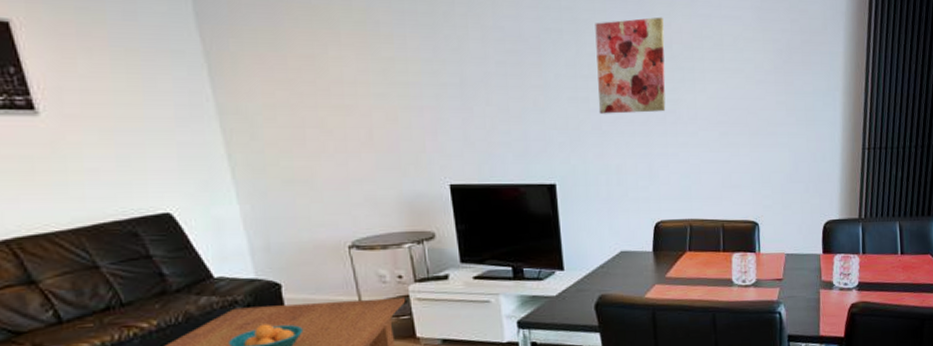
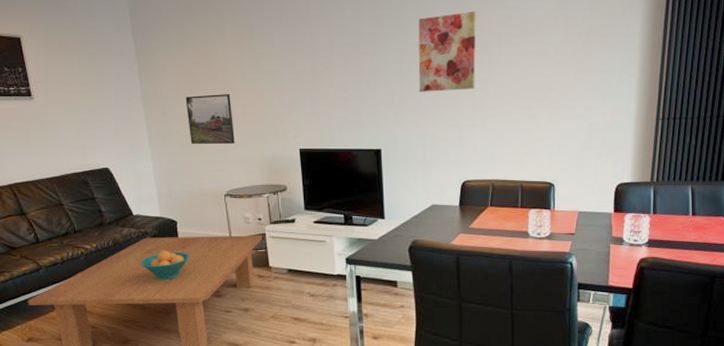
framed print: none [284,112,361,179] -> present [185,94,236,144]

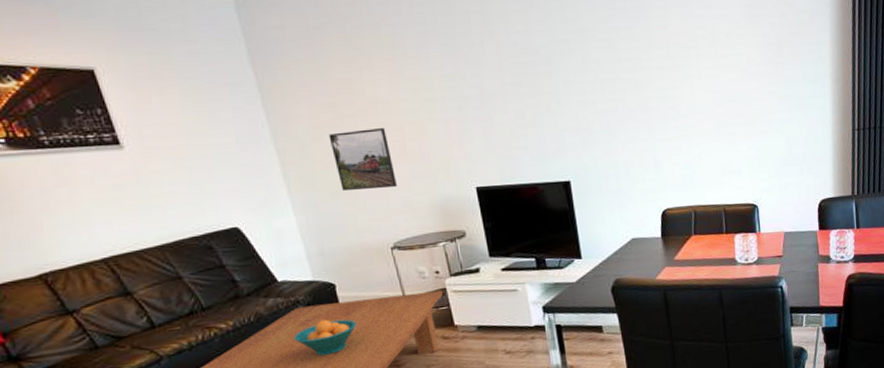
wall art: present [418,11,476,92] -> none [598,21,667,114]

